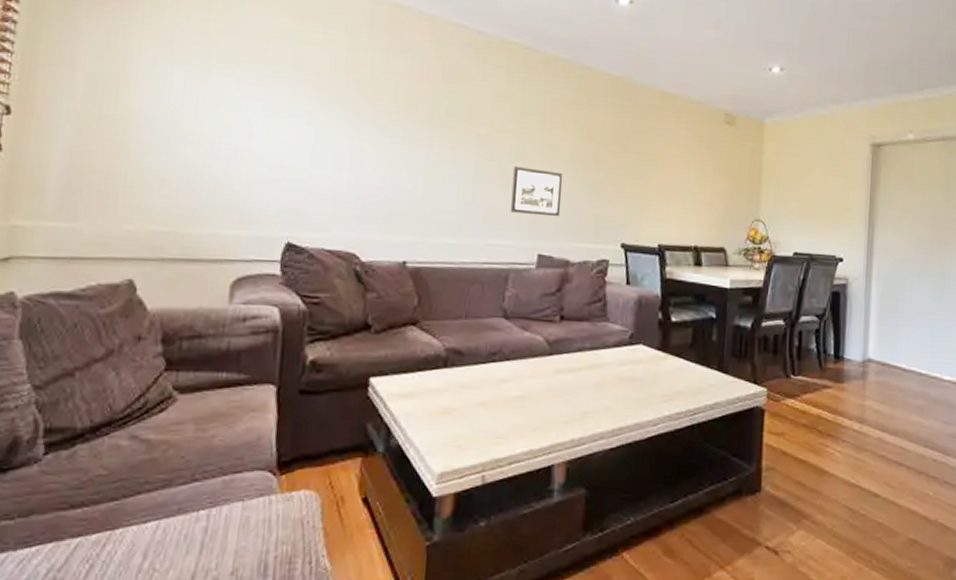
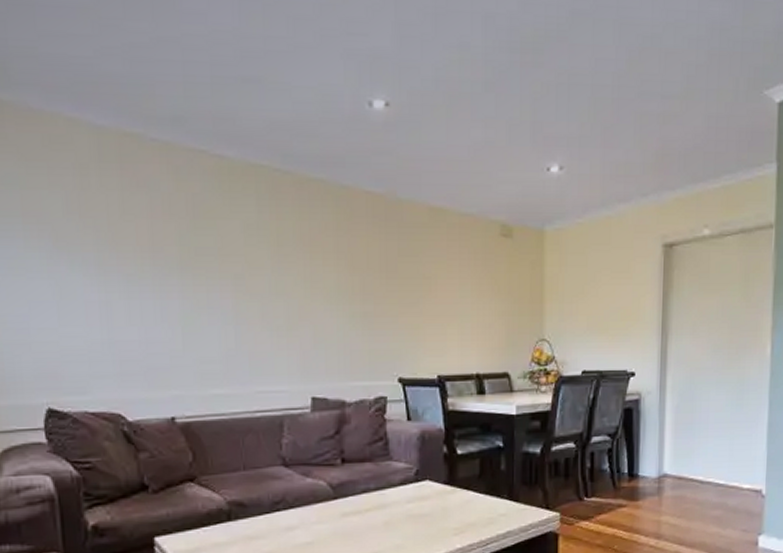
picture frame: present [510,167,563,217] -> none [276,306,331,356]

